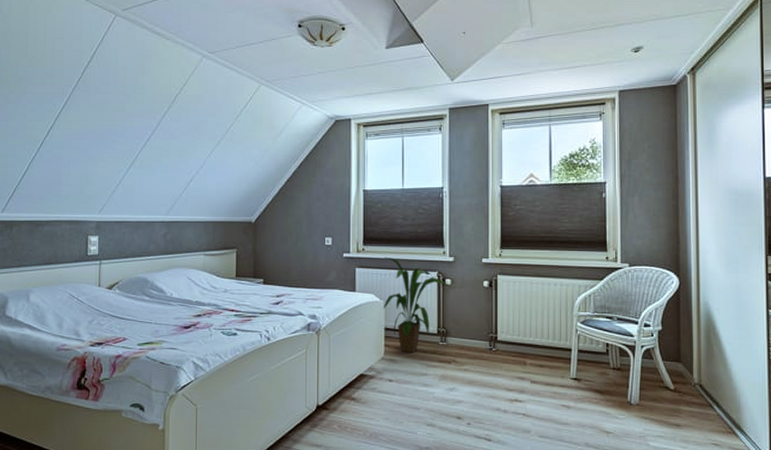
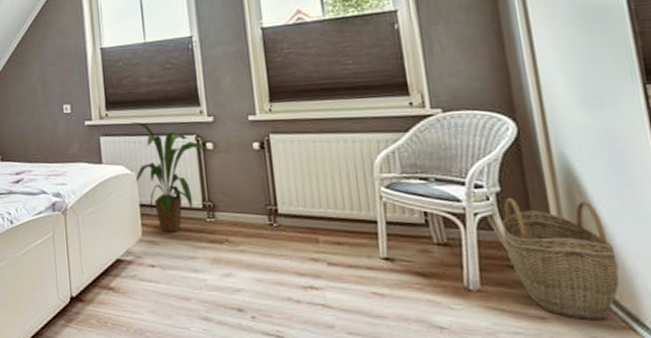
woven basket: none [660,334,732,427] -> present [502,197,620,320]

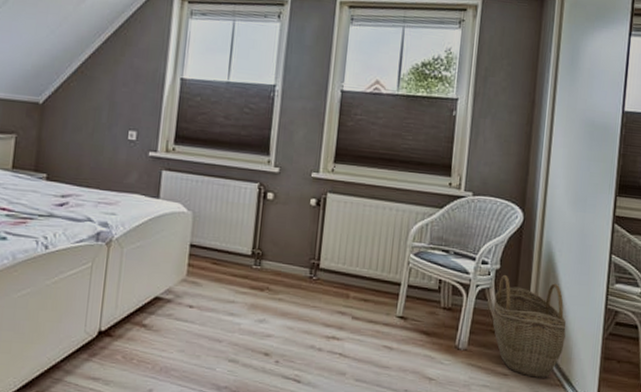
house plant: present [131,121,212,233] -> none [190,160,271,276]

